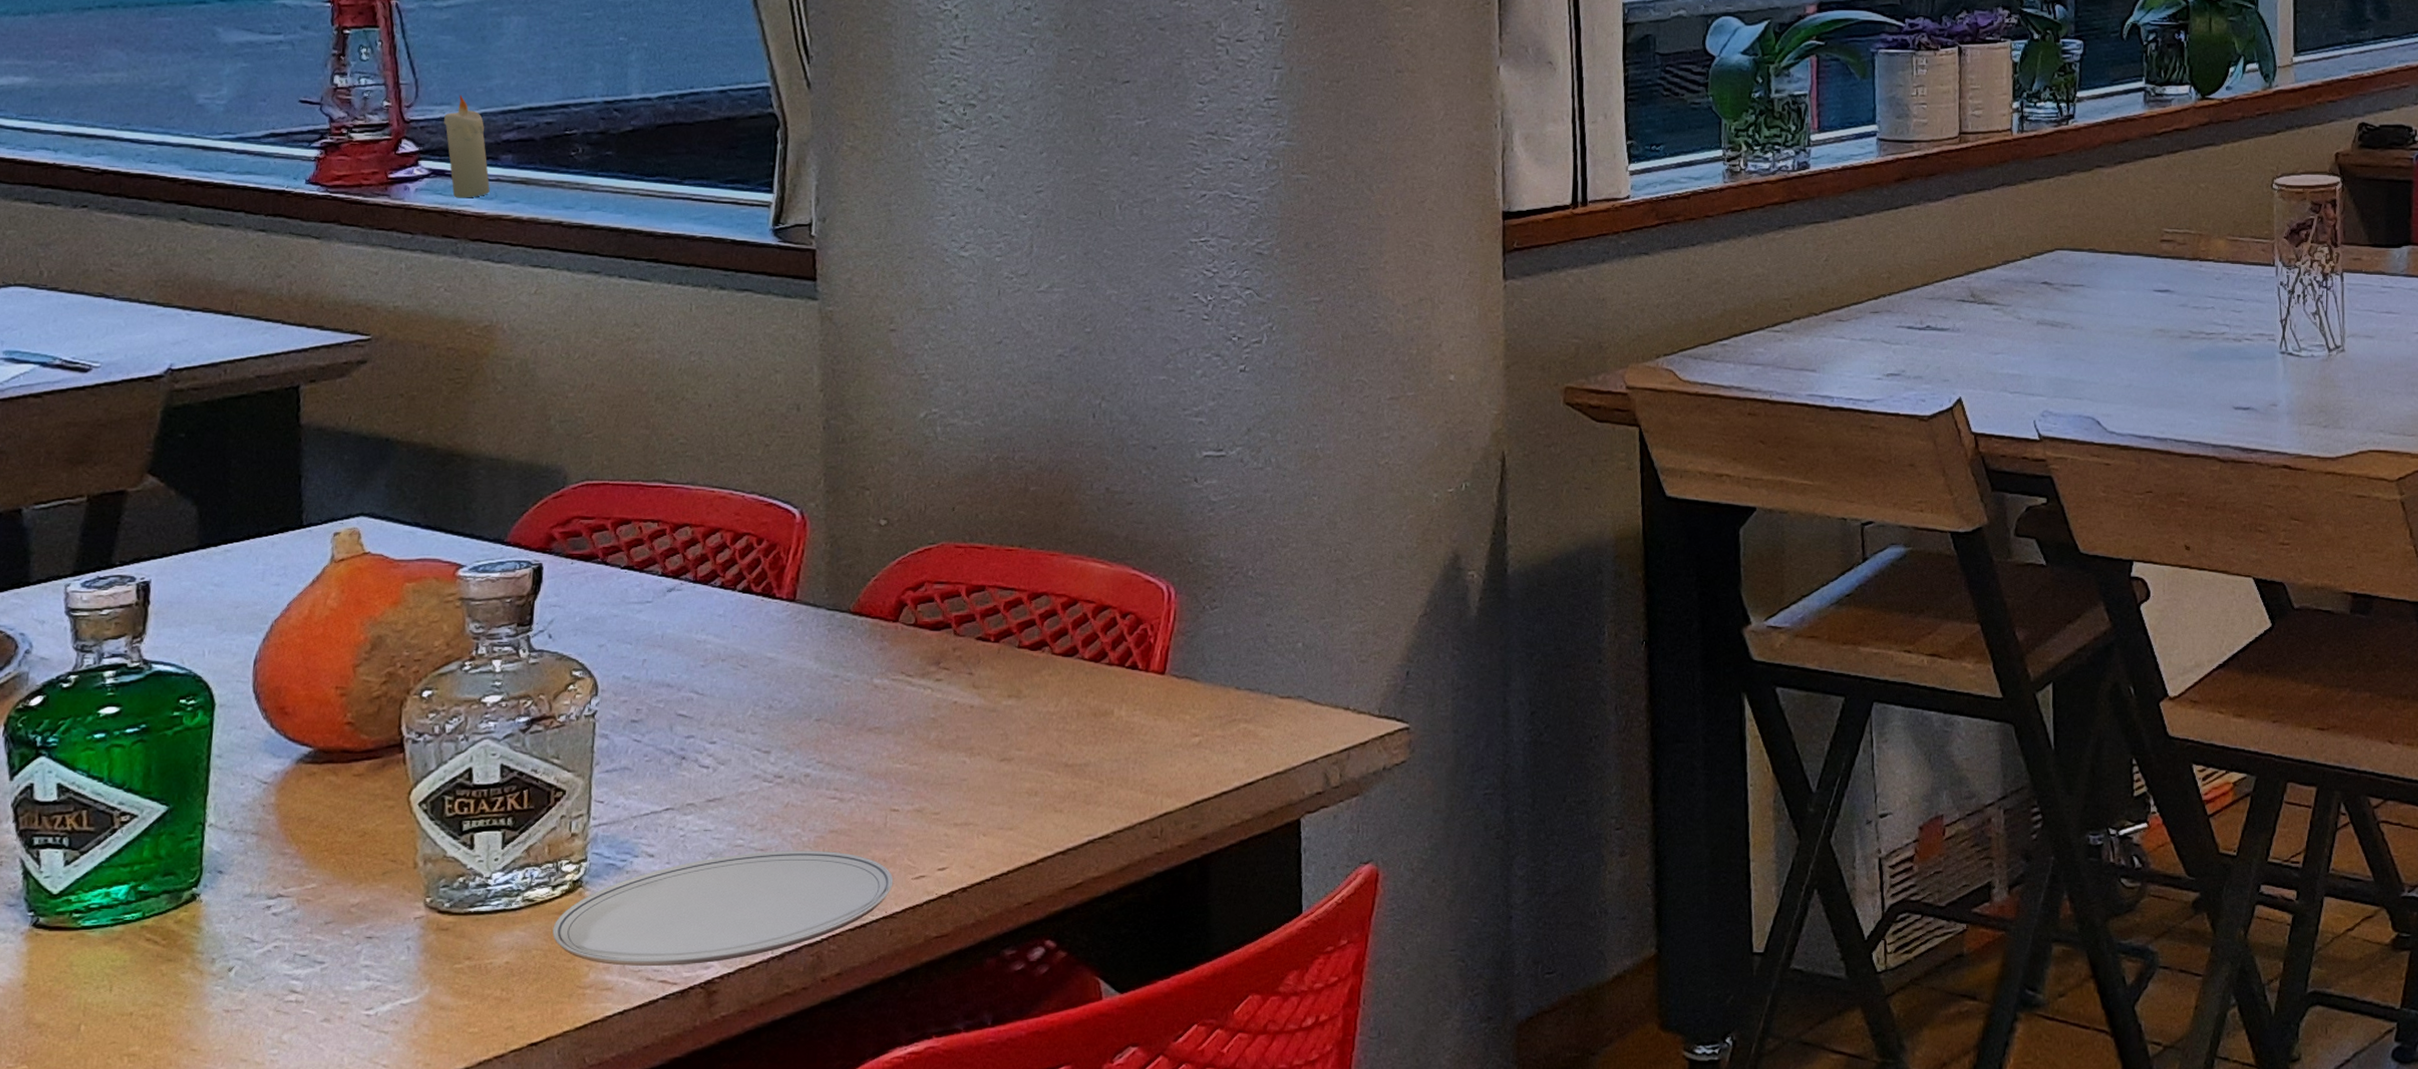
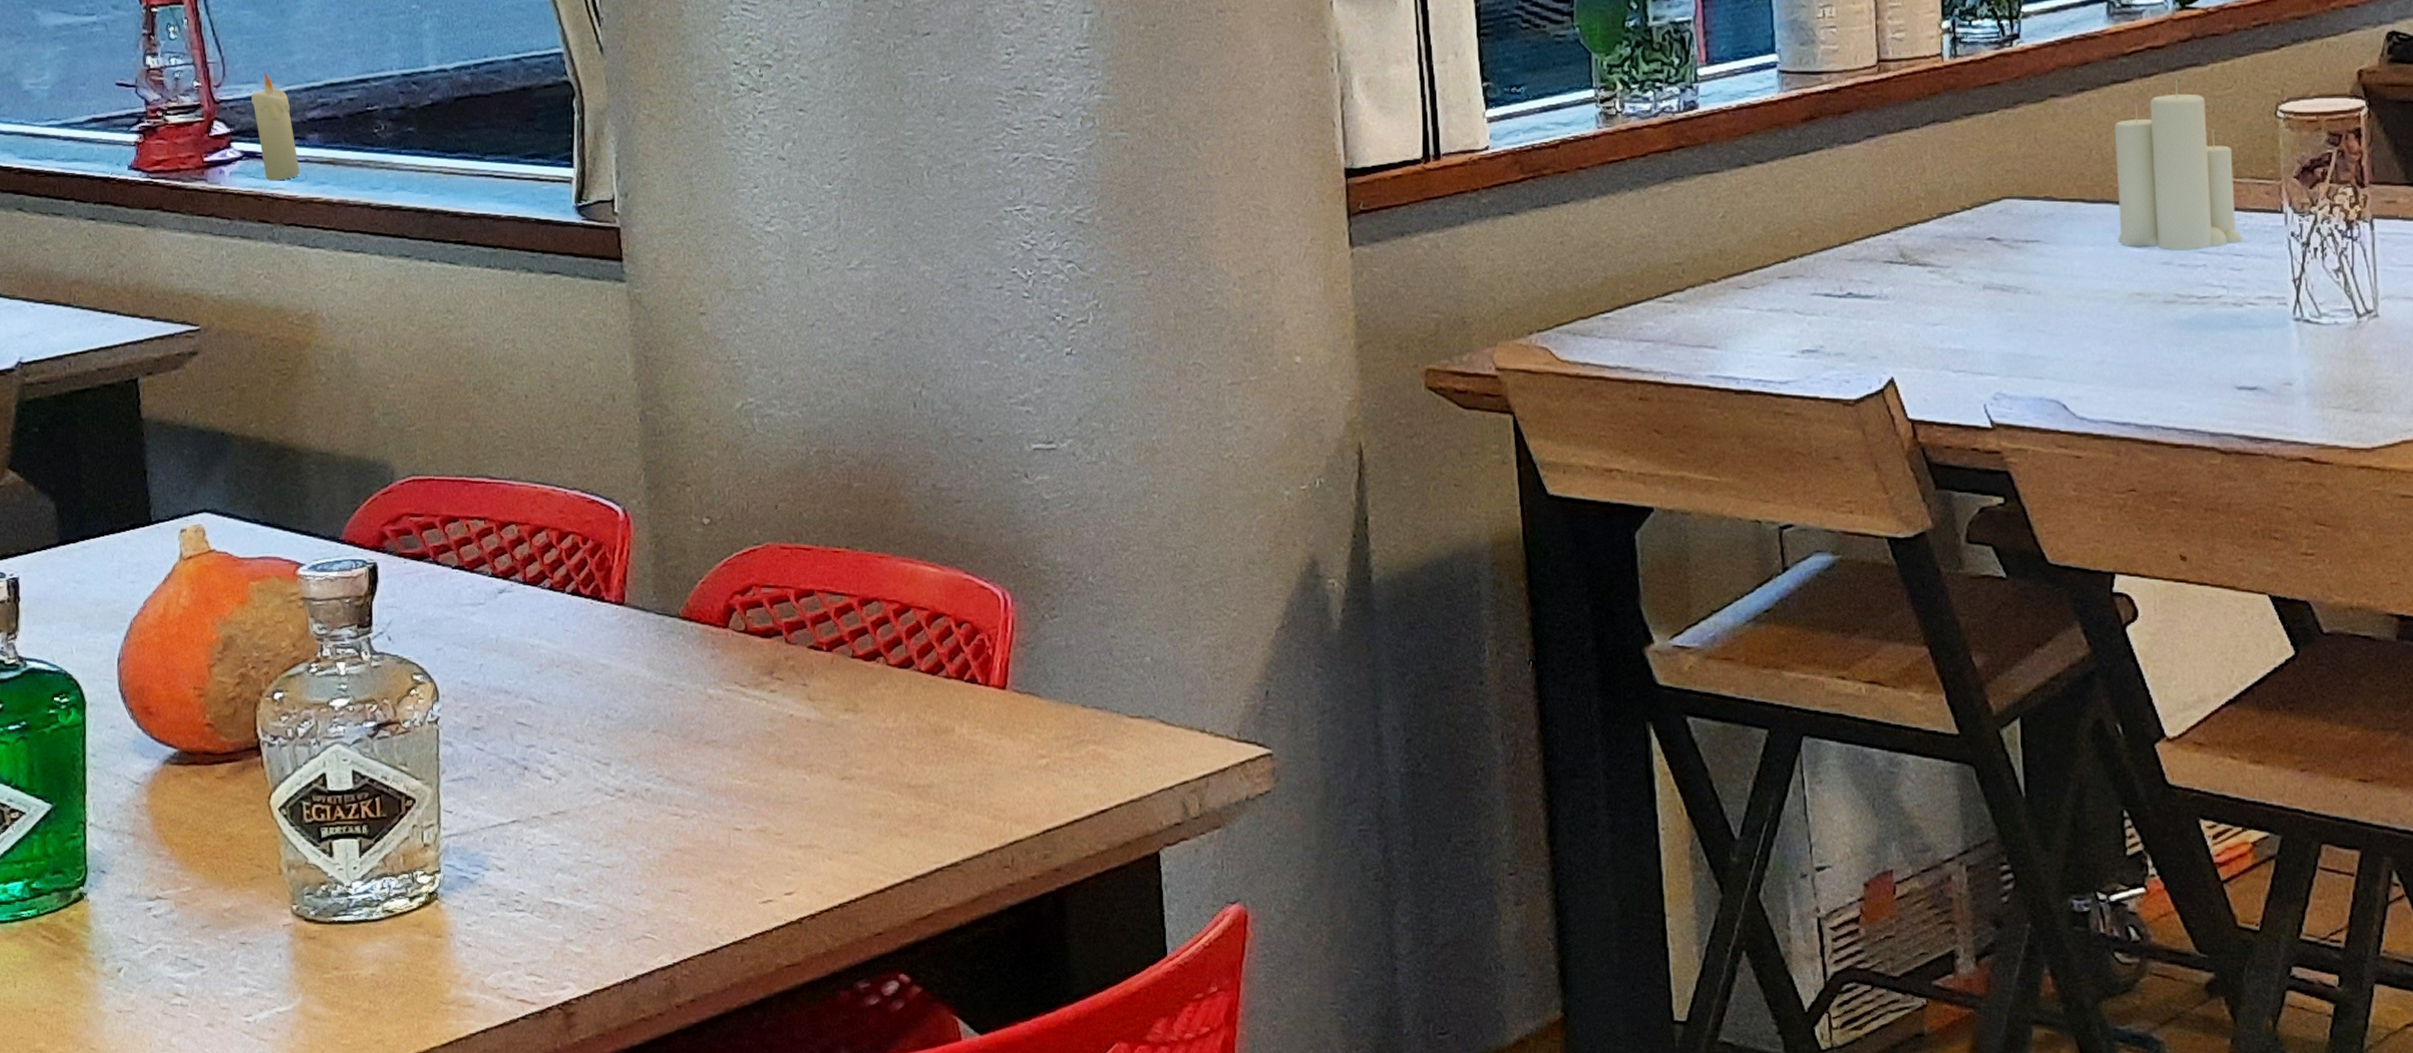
plate: present [552,850,894,967] -> none [413,868,741,985]
candle: none [2145,155,2243,295] -> present [2114,79,2243,251]

